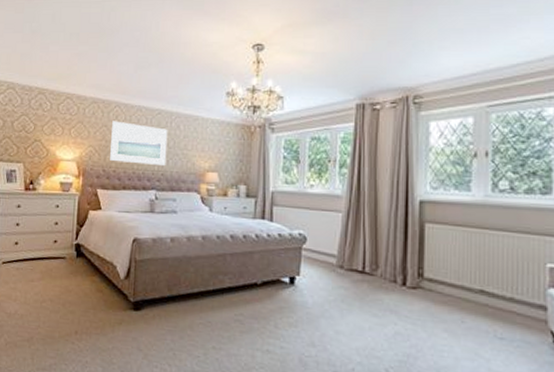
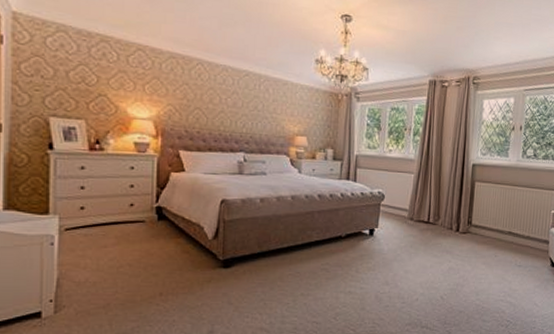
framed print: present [110,121,168,165] -> none [193,79,257,128]

